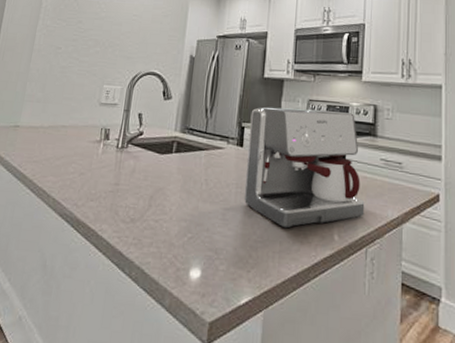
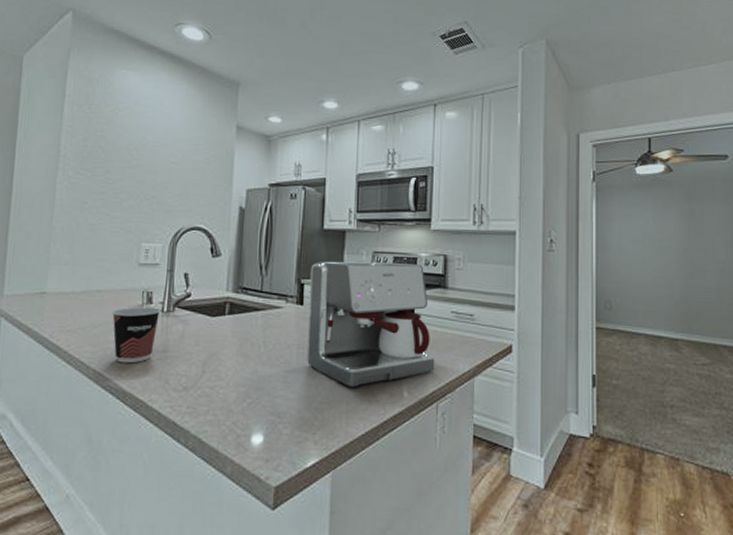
cup: none [73,142,116,194] -> present [112,307,161,364]

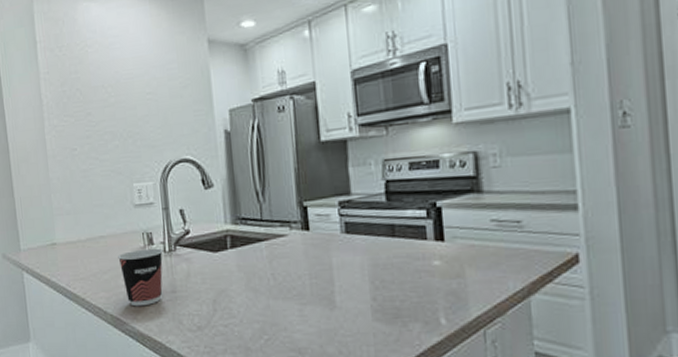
coffee maker: present [306,261,435,388] -> none [312,167,477,318]

